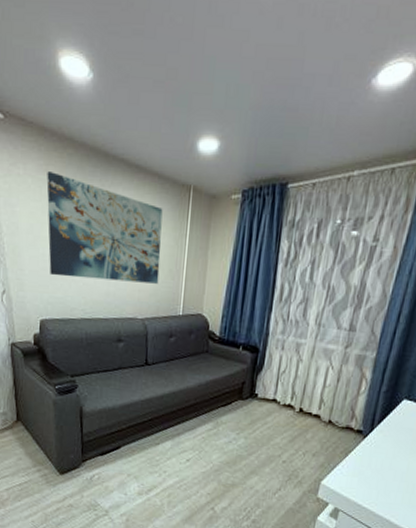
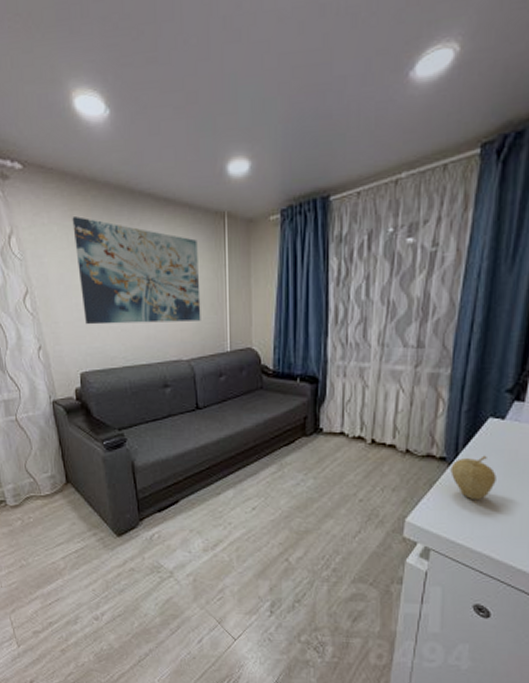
fruit: none [365,432,404,471] -> present [450,455,497,501]

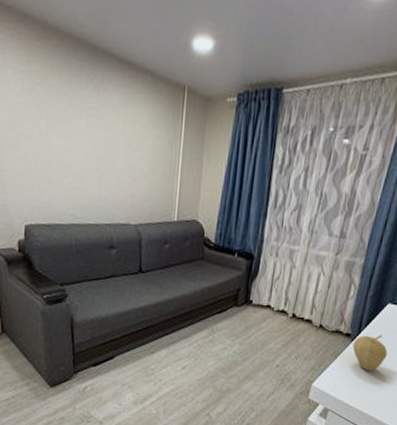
wall art: present [72,216,201,325] -> none [29,63,156,188]

